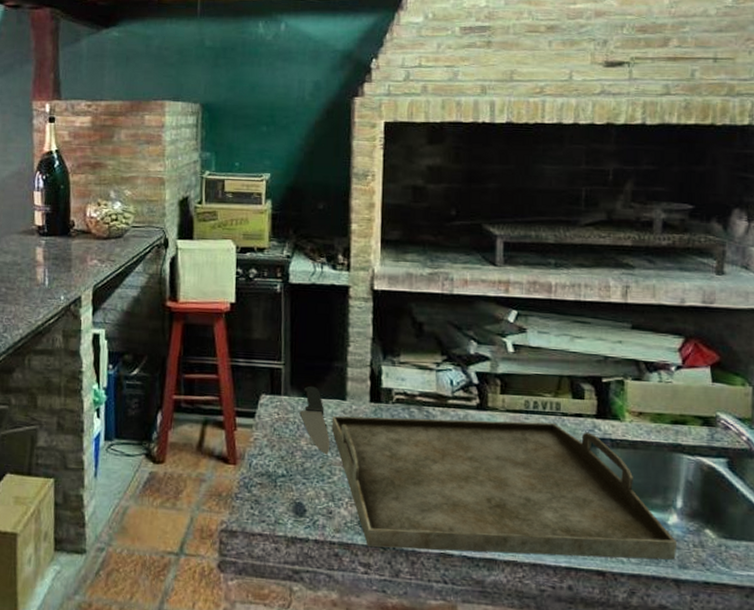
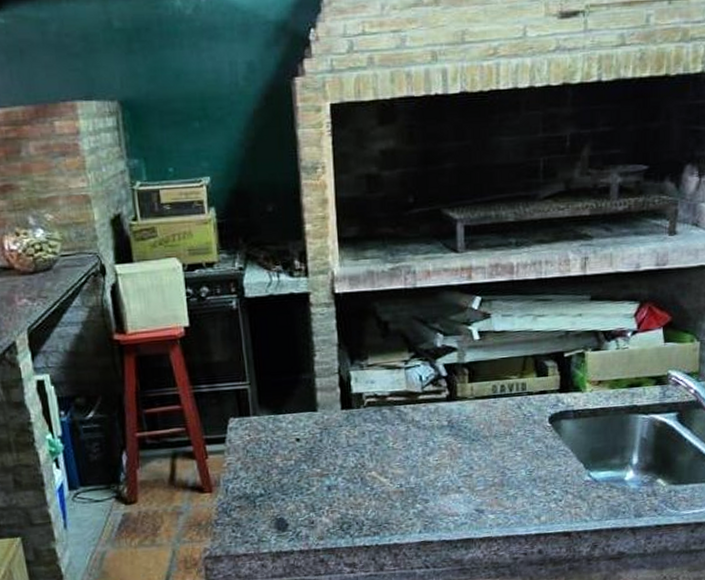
kitchen knife: present [299,386,330,455] -> none [271,402,305,469]
serving tray: present [331,416,676,560] -> none [304,403,632,548]

